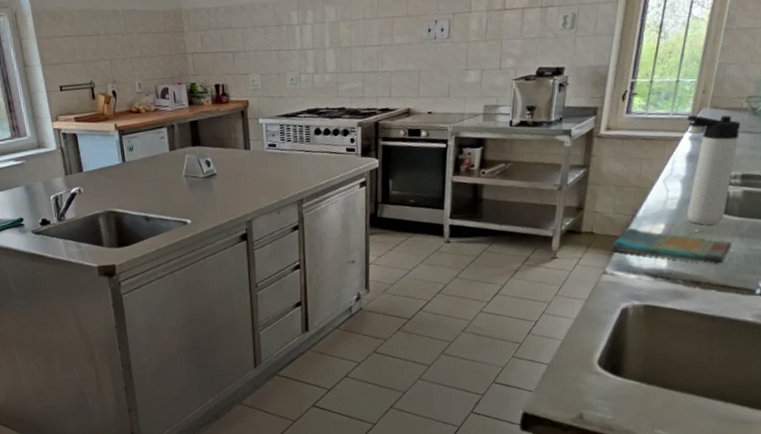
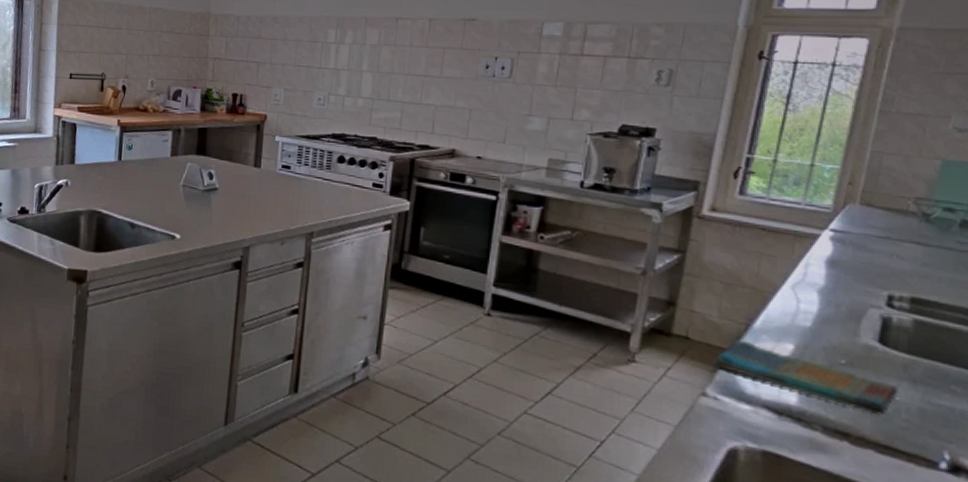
thermos bottle: present [687,115,741,225] -> none [827,209,907,358]

